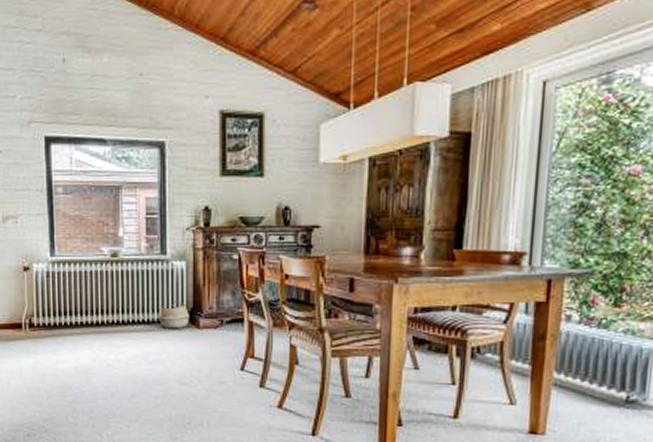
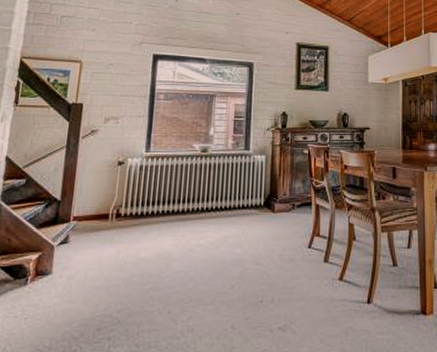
woven basket: present [158,300,190,329] -> none [239,188,267,214]

